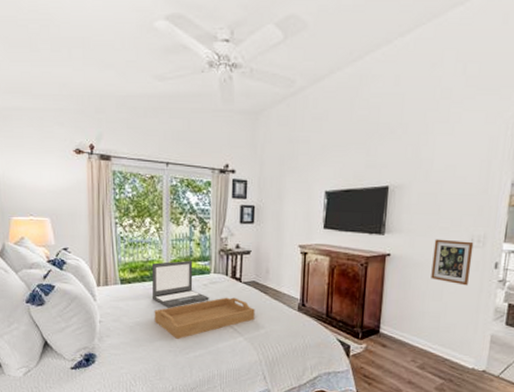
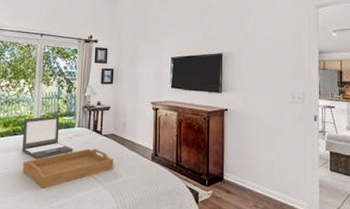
picture frame: present [431,239,474,286] -> none [263,96,295,136]

